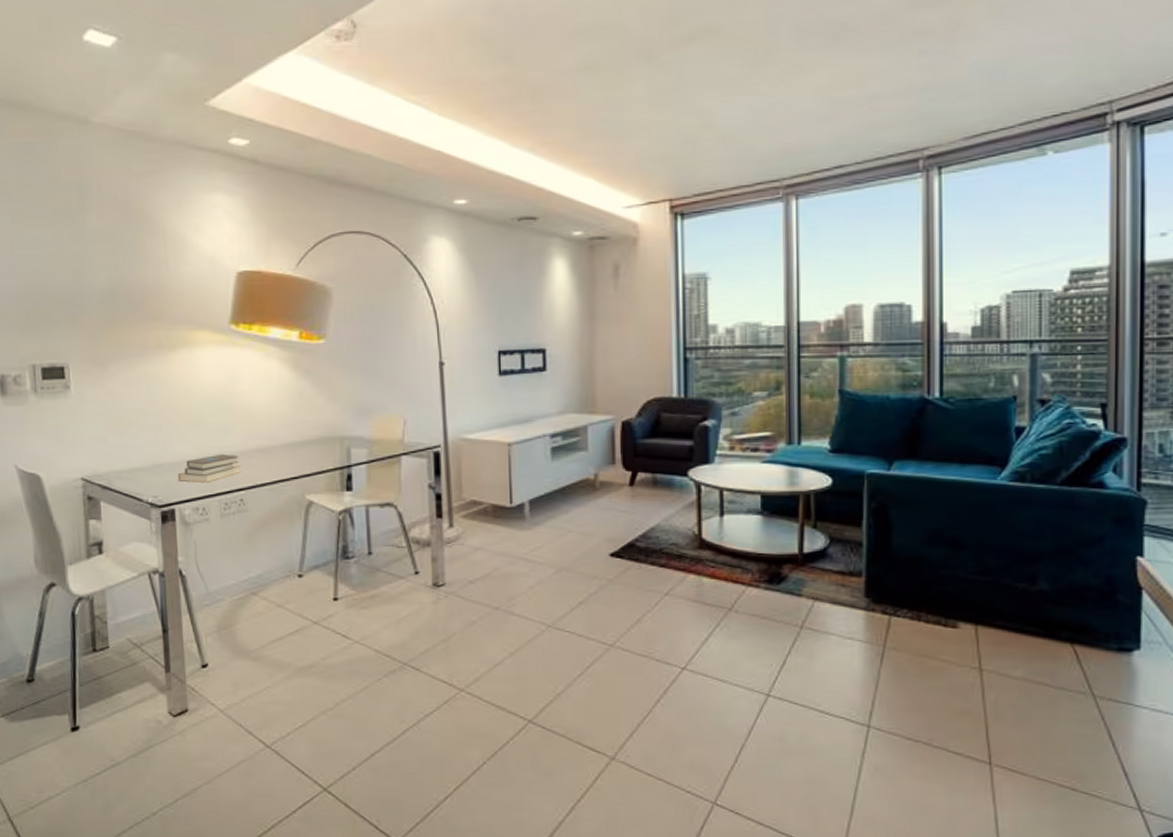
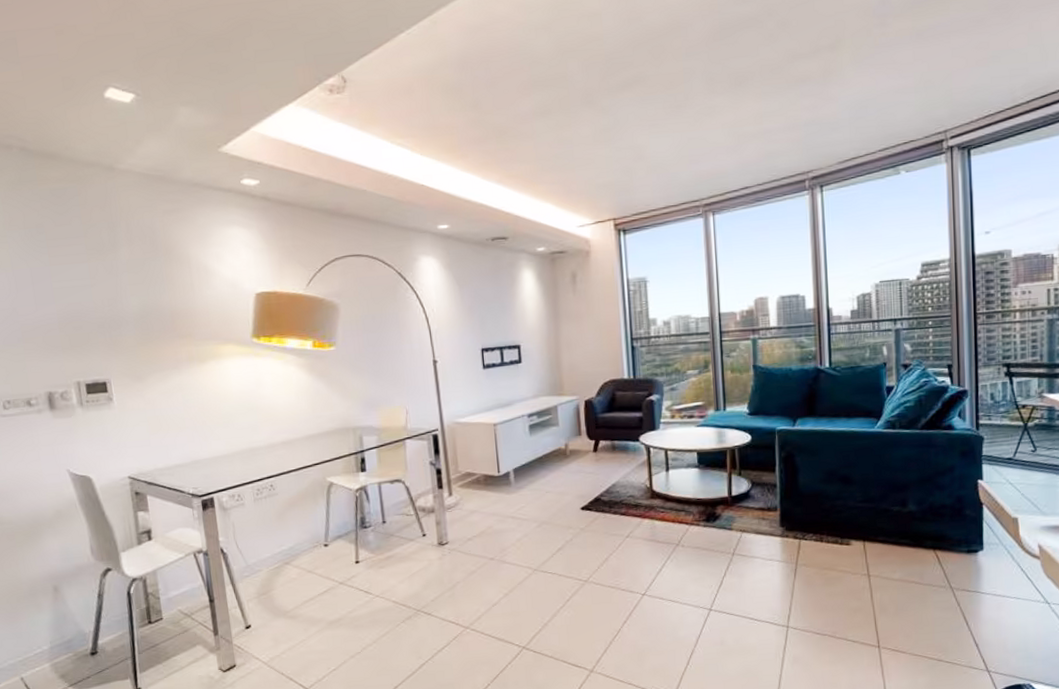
books: present [178,453,241,483] -> none [214,448,270,474]

